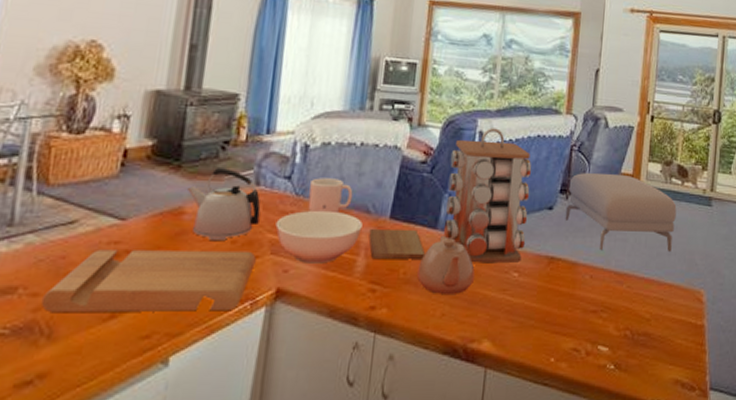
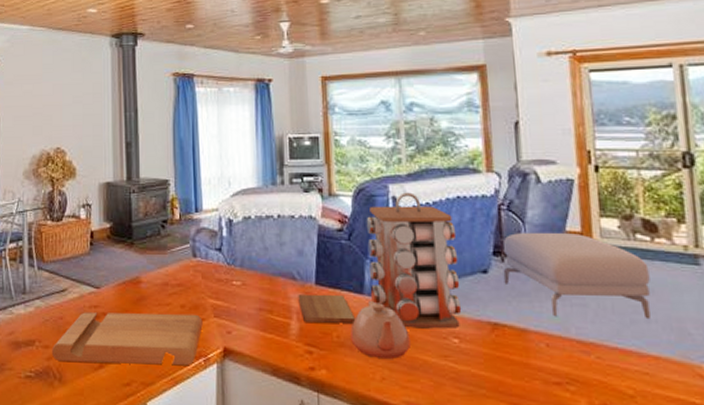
kettle: present [186,168,261,242] -> none [140,243,202,306]
bowl: present [275,210,363,264] -> none [214,278,291,326]
mug: present [307,178,353,214] -> none [239,249,278,281]

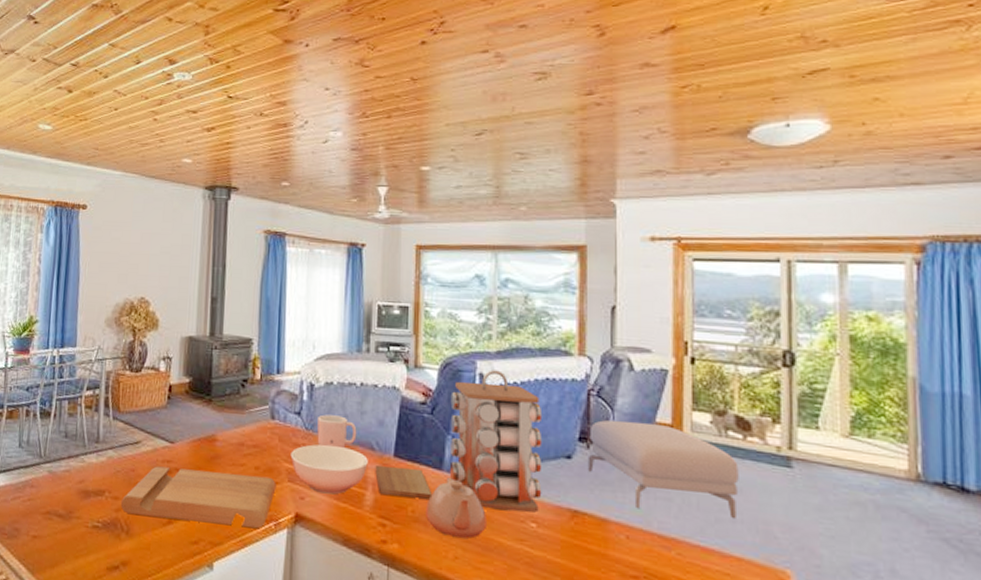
bowl: none [214,278,291,326] -> present [290,444,368,495]
mug: none [239,249,278,281] -> present [317,414,357,449]

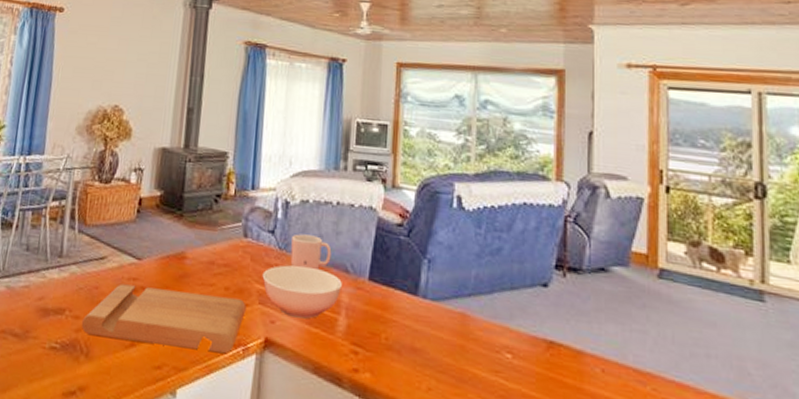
cutting board: present [375,466,433,499] -> none [349,289,407,326]
teapot: present [426,478,488,539] -> none [400,304,463,369]
spice rack: present [449,370,543,513] -> none [424,192,520,343]
ottoman: present [587,420,739,519] -> none [564,248,713,354]

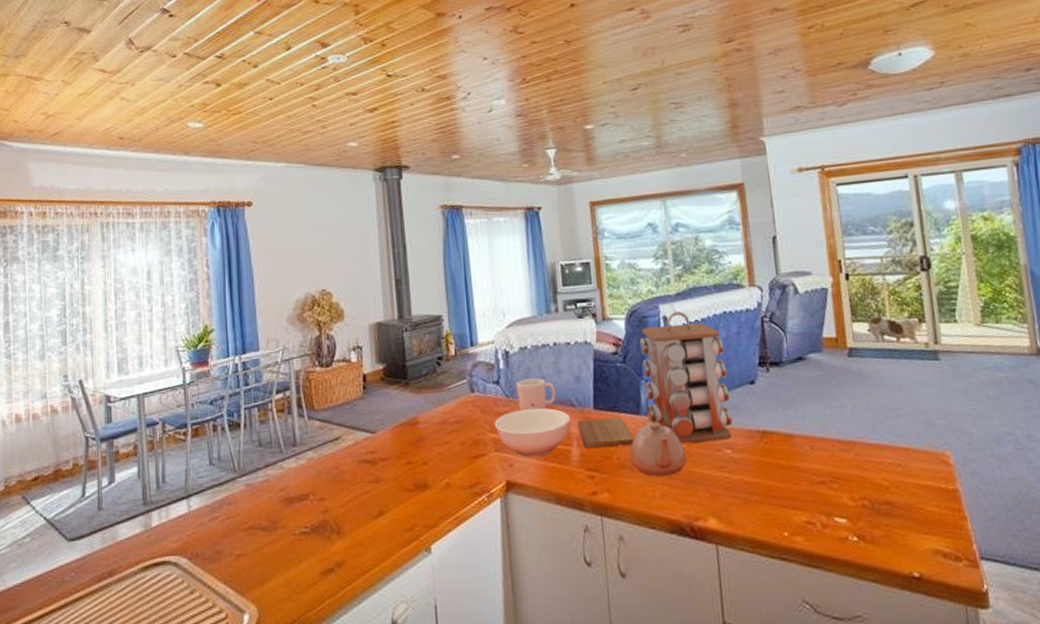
cutting board: present [81,284,246,354] -> none [327,450,484,514]
cutting board: none [349,289,407,326] -> present [577,417,635,447]
teapot: none [400,304,463,369] -> present [629,420,688,476]
spice rack: none [424,192,520,343] -> present [639,311,733,444]

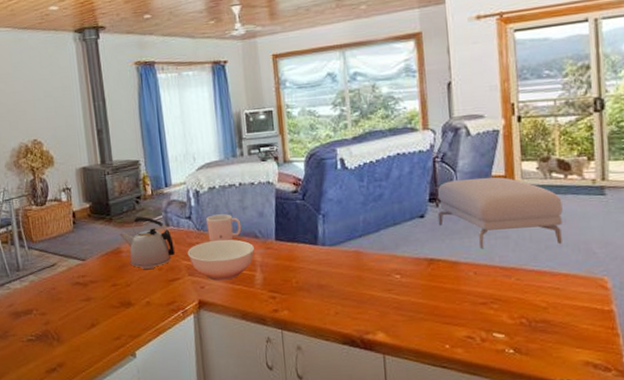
kettle: none [416,380,481,445] -> present [119,216,176,270]
cutting board: present [577,417,635,447] -> none [261,247,312,273]
teapot: present [629,420,688,476] -> none [307,250,360,297]
spice rack: present [639,311,733,444] -> none [317,153,403,270]
ottoman: none [767,339,900,420] -> present [437,177,563,249]

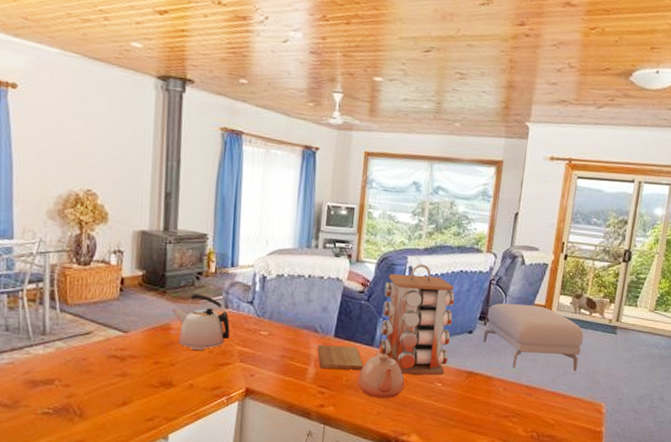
bowl: present [187,239,254,281] -> none [242,329,312,371]
mug: present [206,214,242,243] -> none [267,303,304,332]
cutting board: none [261,247,312,273] -> present [317,345,364,370]
teapot: none [307,250,360,297] -> present [357,352,406,398]
spice rack: none [317,153,403,270] -> present [378,264,455,376]

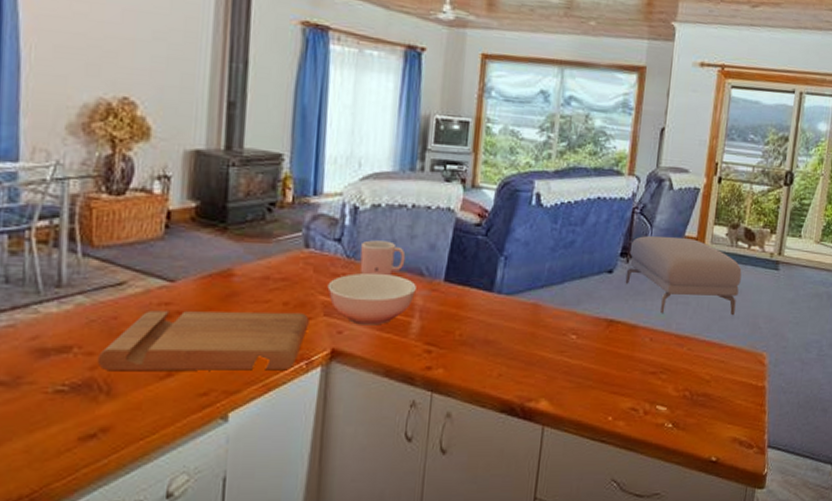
cutting board: none [72,354,229,404] -> present [96,310,309,372]
kettle: present [171,294,231,351] -> none [234,230,312,303]
bowl: none [242,329,312,371] -> present [327,272,416,325]
mug: none [267,303,304,332] -> present [359,240,406,276]
cutting board: present [317,345,364,370] -> none [423,291,482,321]
teapot: present [357,352,406,398] -> none [473,299,533,355]
spice rack: present [378,264,455,376] -> none [499,189,592,326]

